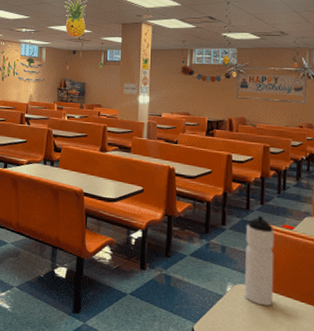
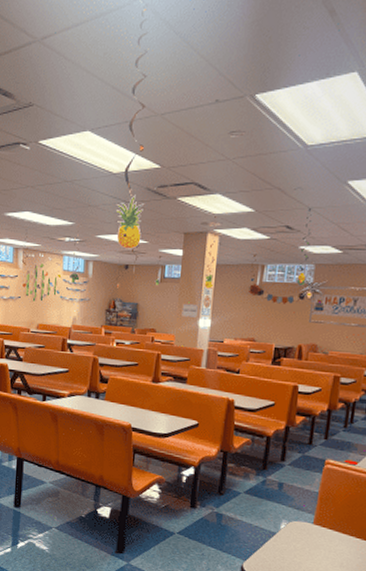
water bottle: present [245,215,275,307] -> none [299,450,337,543]

